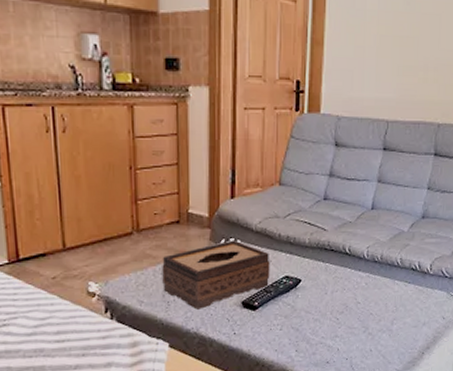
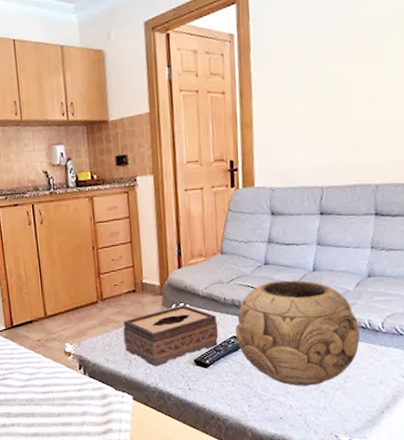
decorative bowl: none [288,217,410,329] -> present [235,280,360,386]

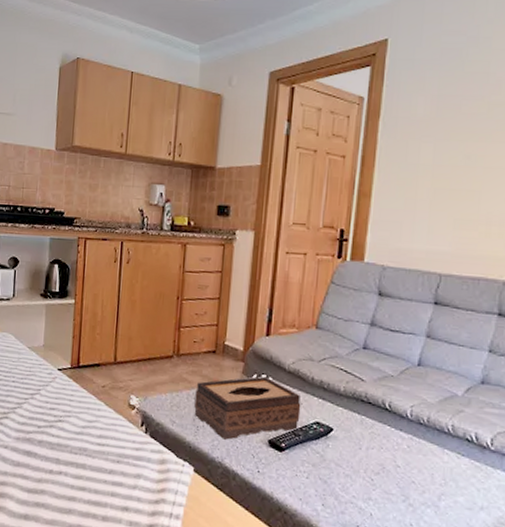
decorative bowl: present [235,280,360,386] -> none [319,368,464,497]

